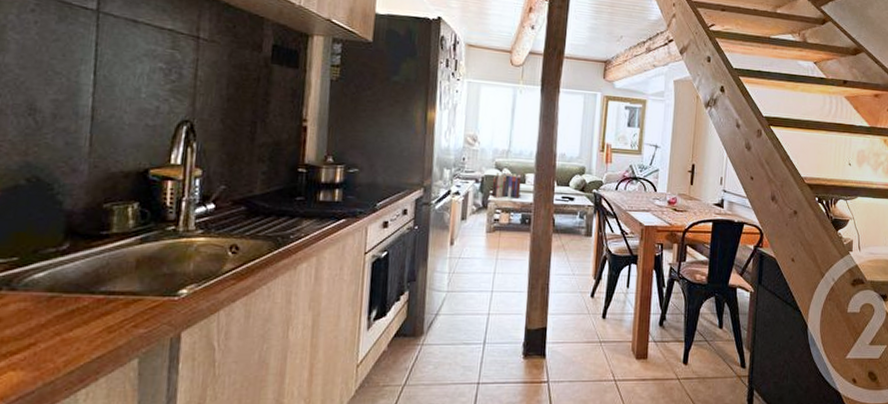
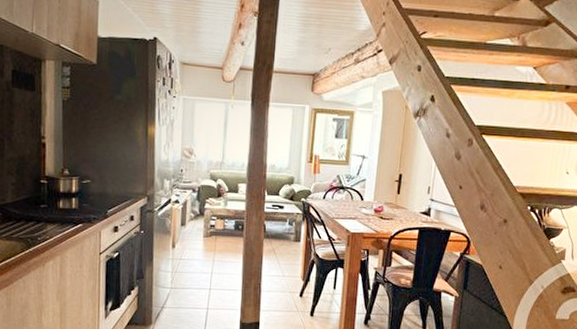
books: present [491,172,522,199] -> none [207,183,235,207]

